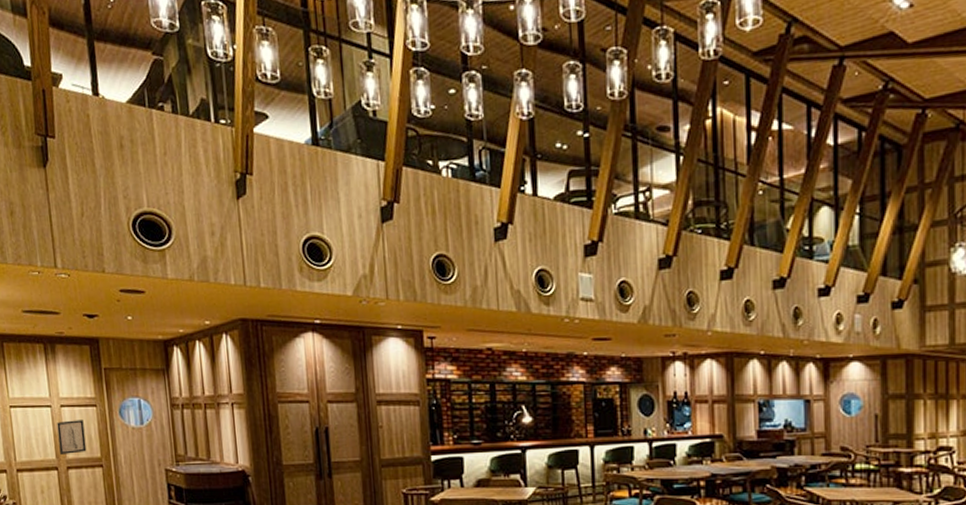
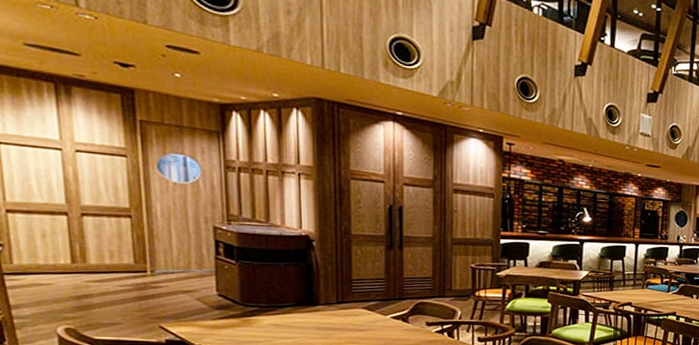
wall art: present [57,420,87,456] -> none [69,166,110,201]

